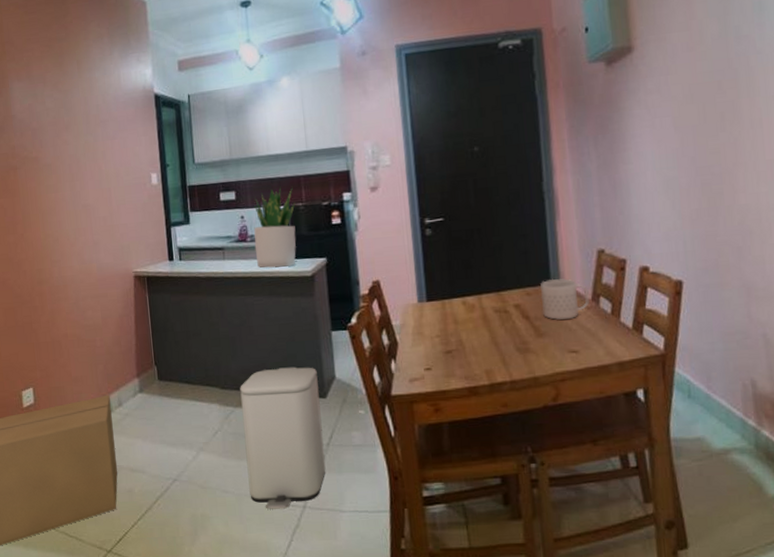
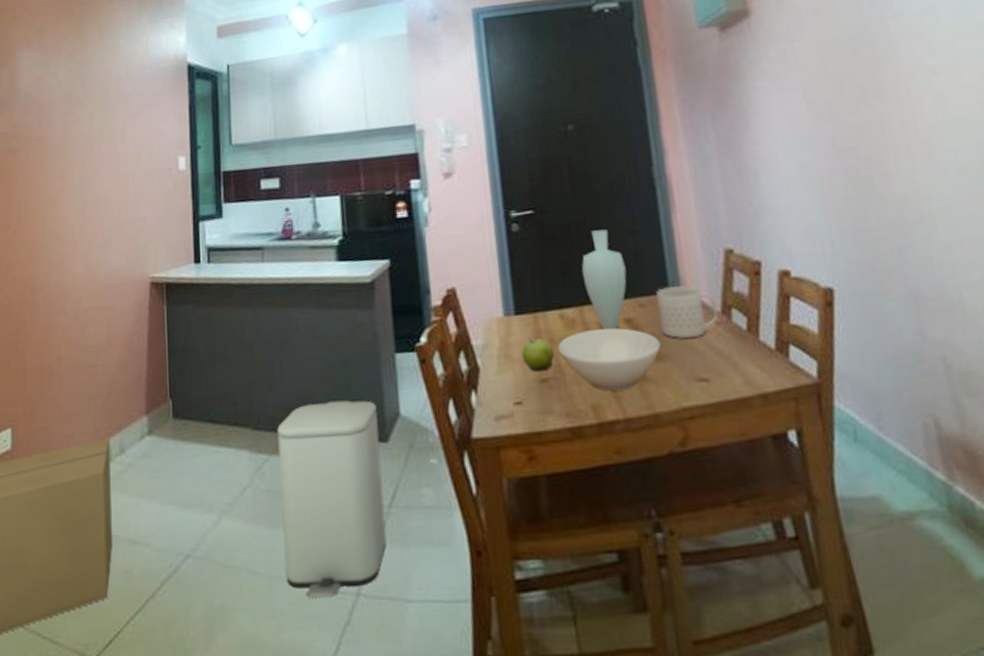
planter: present [254,186,296,269] -> none [301,172,353,273]
fruit: none [431,319,458,345] -> present [521,337,555,372]
bowl: none [460,312,542,360] -> present [557,328,661,391]
vase: none [481,233,517,314] -> present [581,229,627,331]

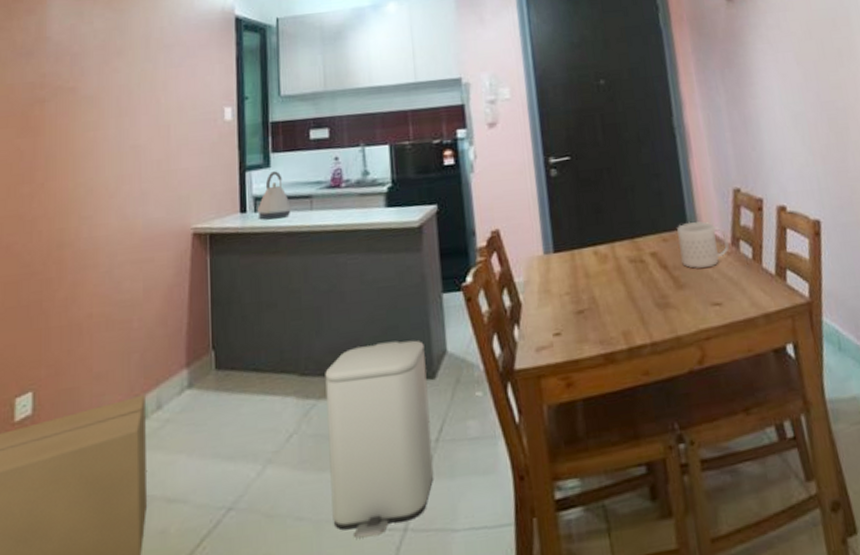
kettle: none [210,222,243,271] -> present [257,171,291,220]
fruit: present [521,337,555,372] -> none [560,273,590,304]
bowl: present [557,328,661,391] -> none [592,261,681,319]
vase: present [581,229,627,331] -> none [612,173,652,264]

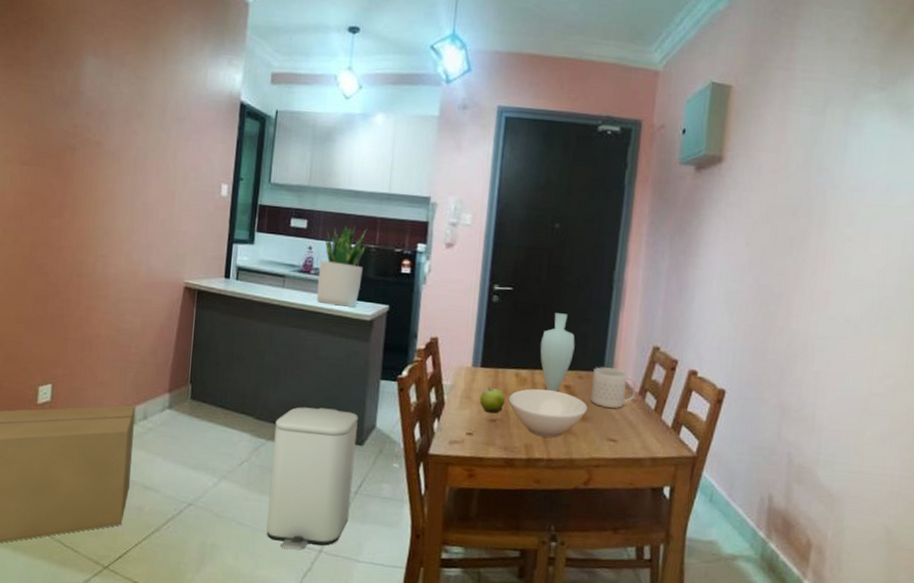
kettle: present [257,171,291,220] -> none [238,248,267,290]
planter: none [350,122,401,220] -> present [317,224,368,308]
fruit: none [560,273,590,304] -> present [479,387,506,413]
bowl: none [592,261,681,319] -> present [508,388,588,438]
vase: none [612,173,652,264] -> present [540,313,575,392]

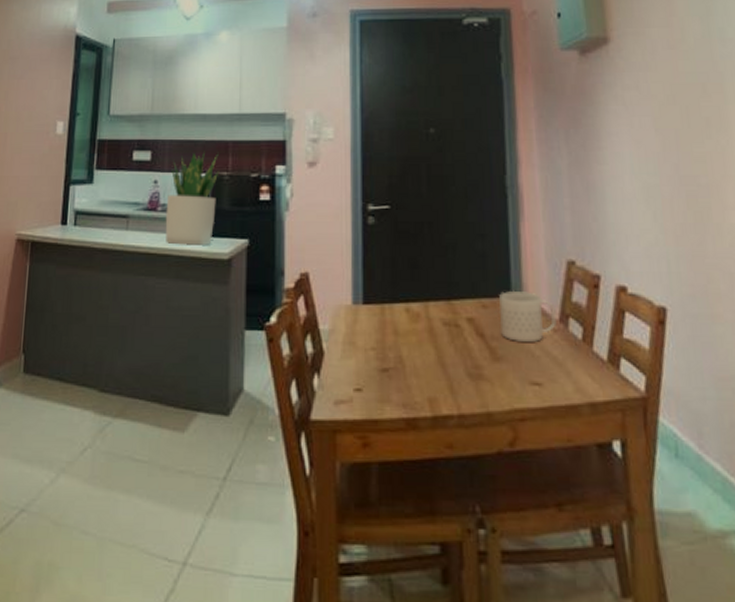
pedal bin: present [266,407,358,550] -> none [116,371,222,564]
fruit: present [479,387,506,413] -> none [366,328,398,361]
bowl: present [508,388,588,438] -> none [400,326,499,387]
vase: present [540,313,575,392] -> none [430,230,473,328]

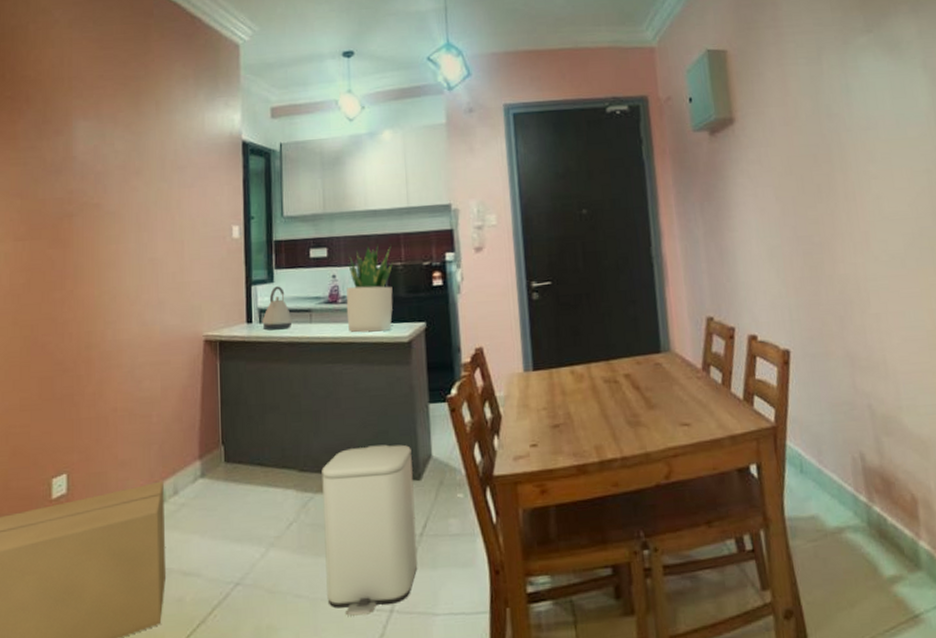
kettle: none [77,188,108,234] -> present [262,286,293,331]
pedal bin: none [116,371,222,564] -> present [322,444,418,616]
mug: present [499,290,557,342] -> none [651,347,700,391]

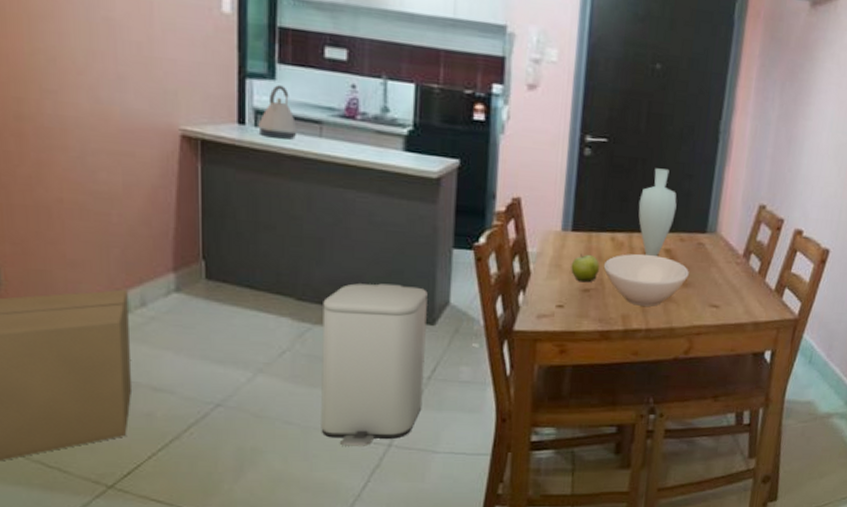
planter: present [346,244,394,333] -> none [366,57,429,163]
fruit: none [538,390,566,419] -> present [571,253,600,282]
bowl: none [568,382,653,435] -> present [603,254,689,306]
vase: none [590,299,627,384] -> present [638,168,677,257]

